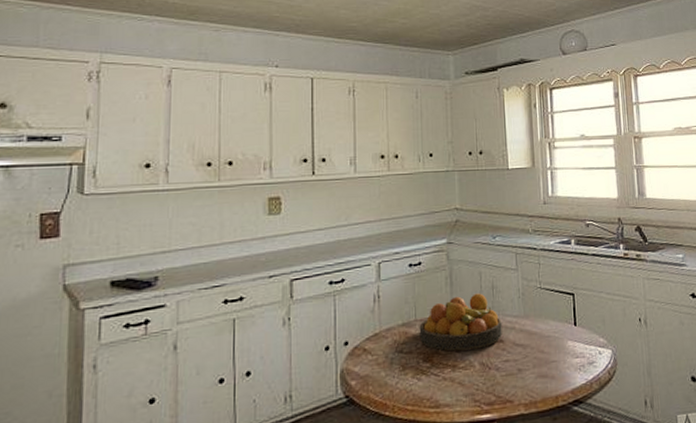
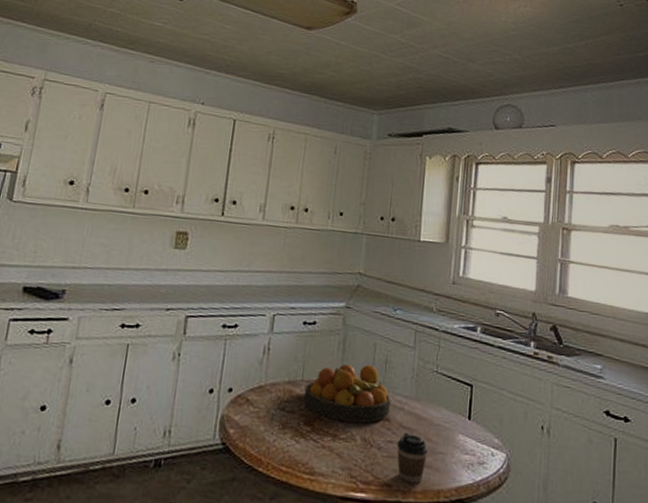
coffee cup: none [513,349,543,396] -> present [396,432,429,484]

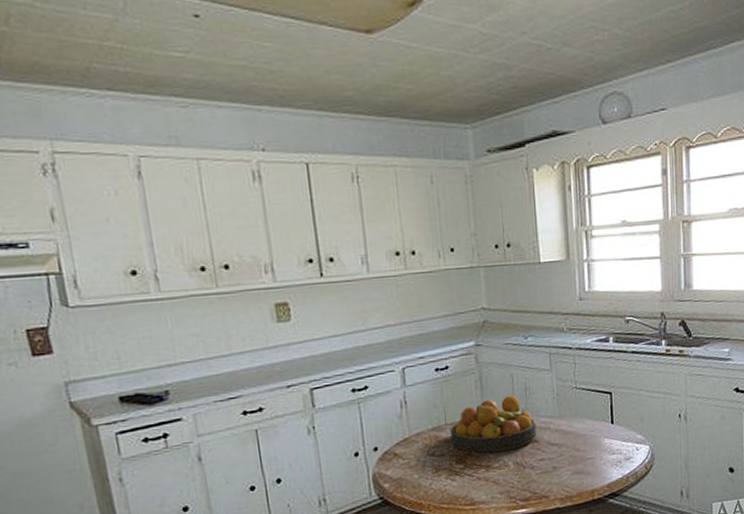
coffee cup: present [396,432,429,484] -> none [548,448,579,491]

